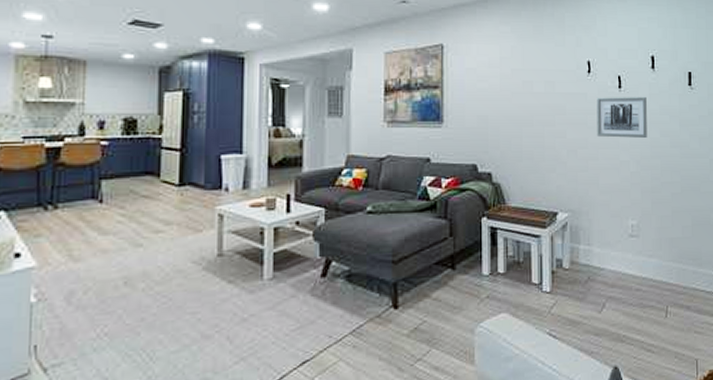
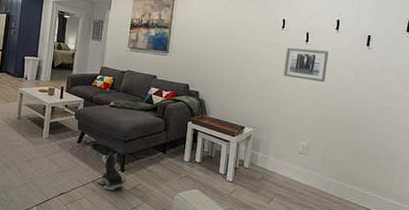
plush toy: none [358,280,401,342] -> present [97,151,125,191]

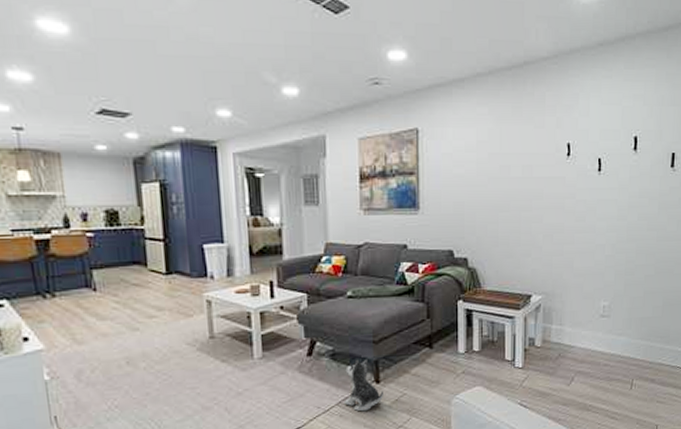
wall art: present [283,47,329,82] -> none [574,180,626,222]

